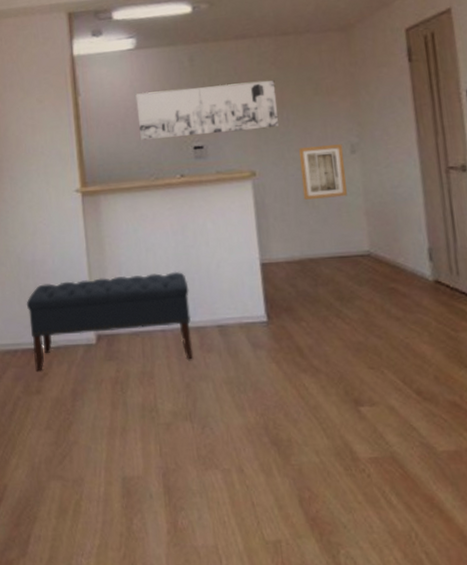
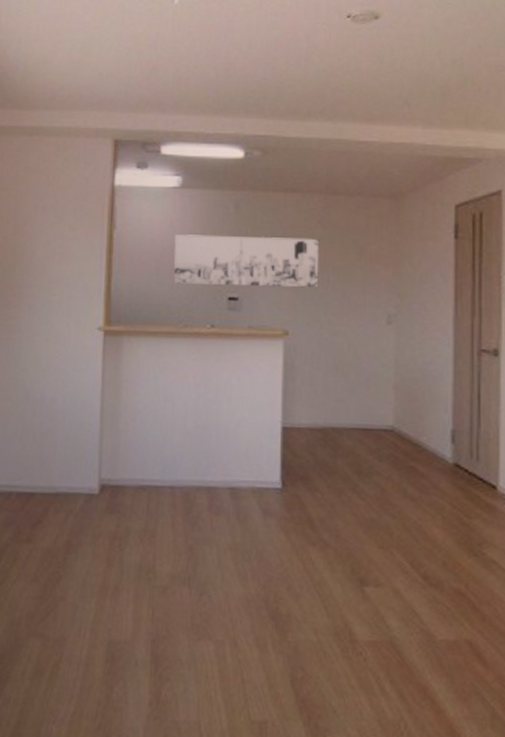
bench: present [26,271,193,372] -> none [28,424,205,520]
wall art: present [298,144,347,200] -> none [334,312,380,368]

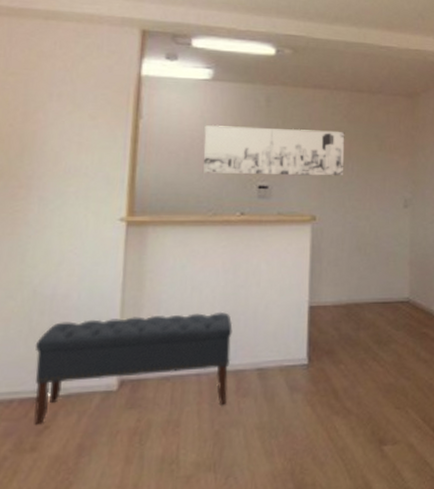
bench: none [28,424,205,520] -> present [34,311,233,425]

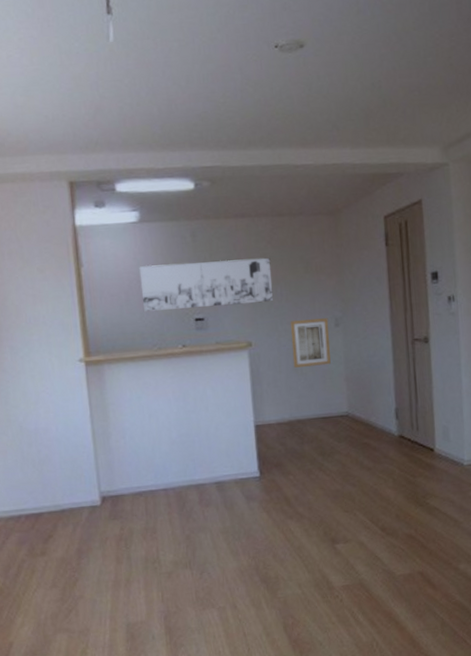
bench: present [34,311,233,425] -> none [29,434,193,535]
wall art: none [357,198,397,247] -> present [290,318,331,368]

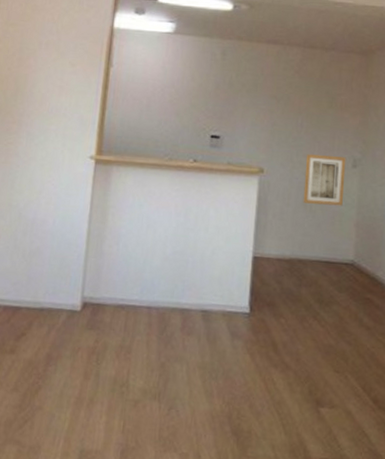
wall art: present [139,257,273,312] -> none [162,75,296,131]

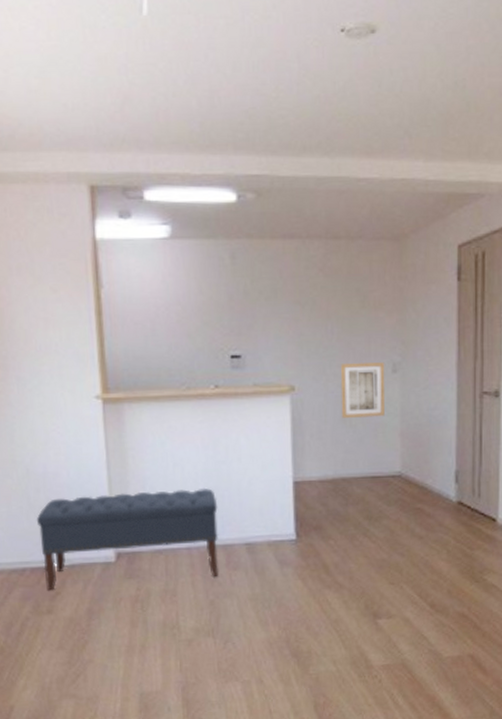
bench: none [14,243,182,339] -> present [36,487,219,591]

